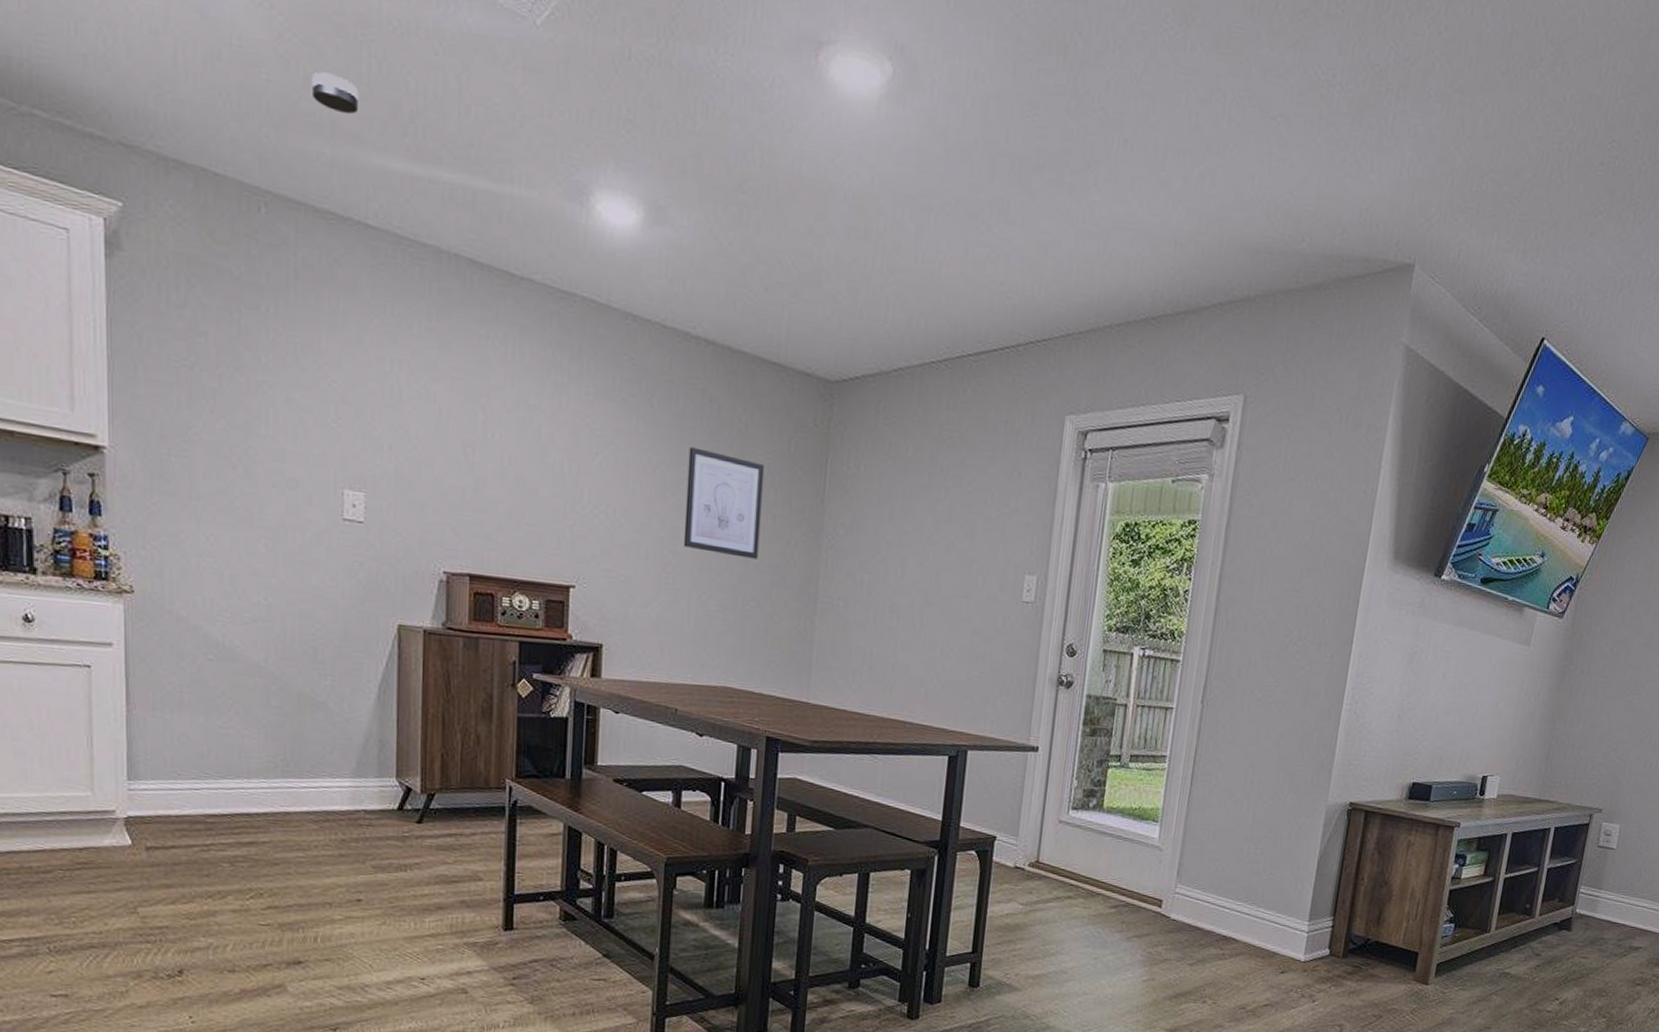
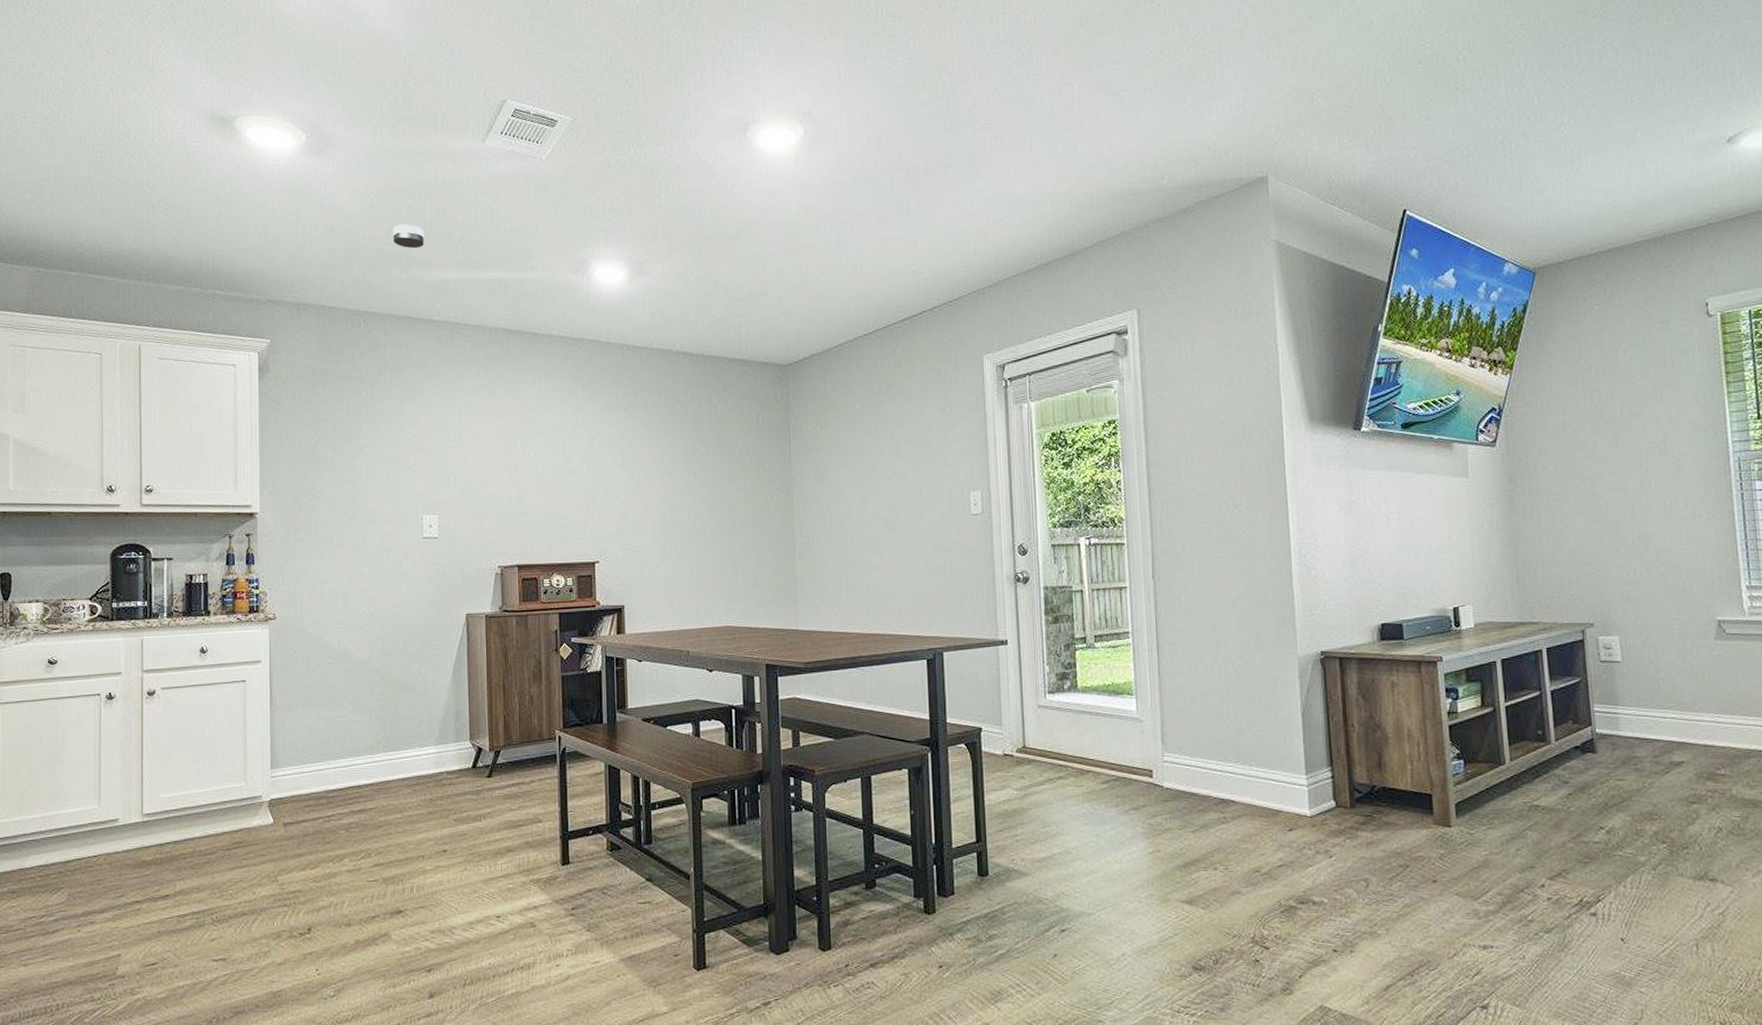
wall art: present [683,447,765,559] -> none [679,436,743,517]

